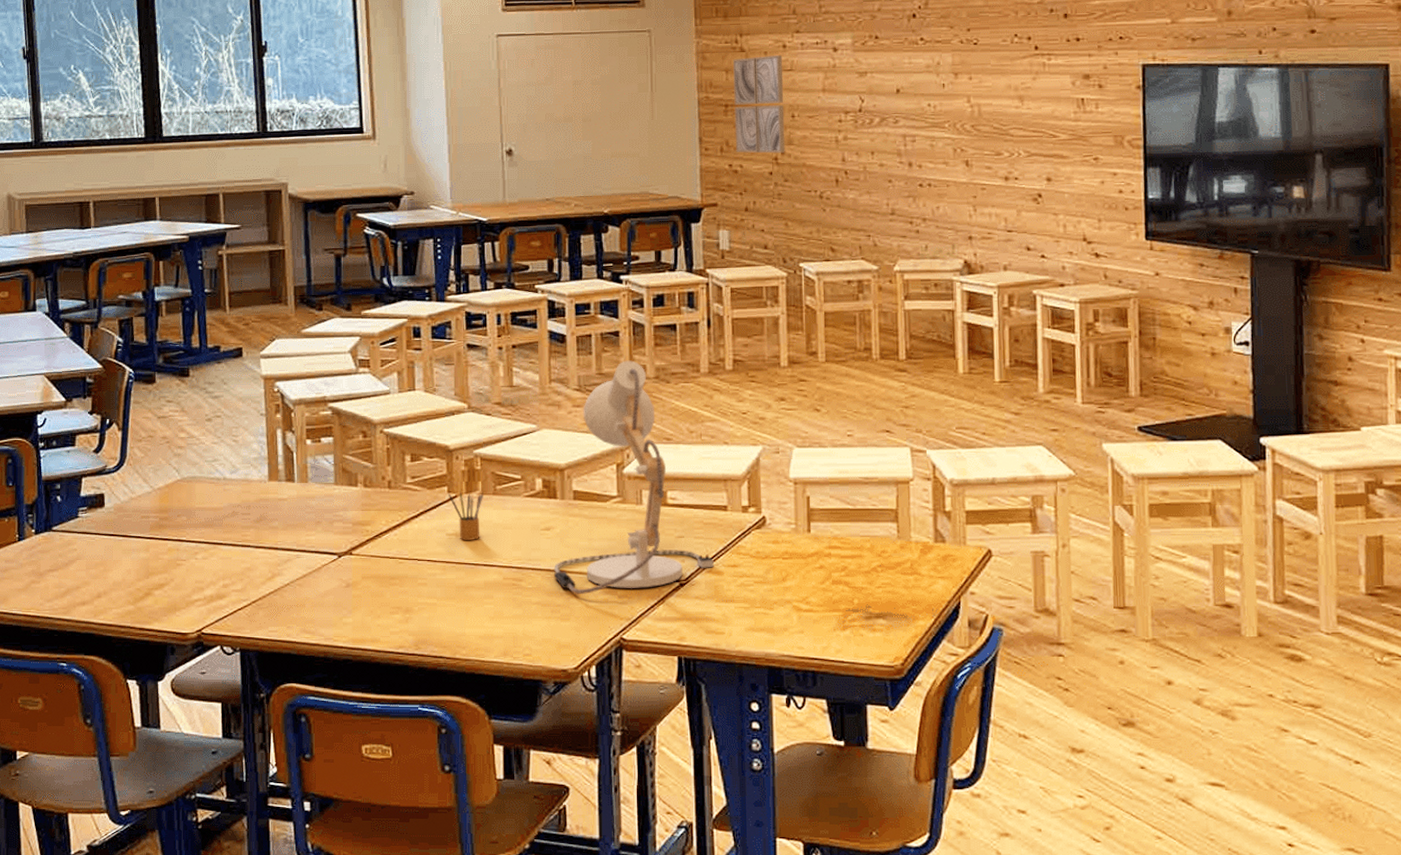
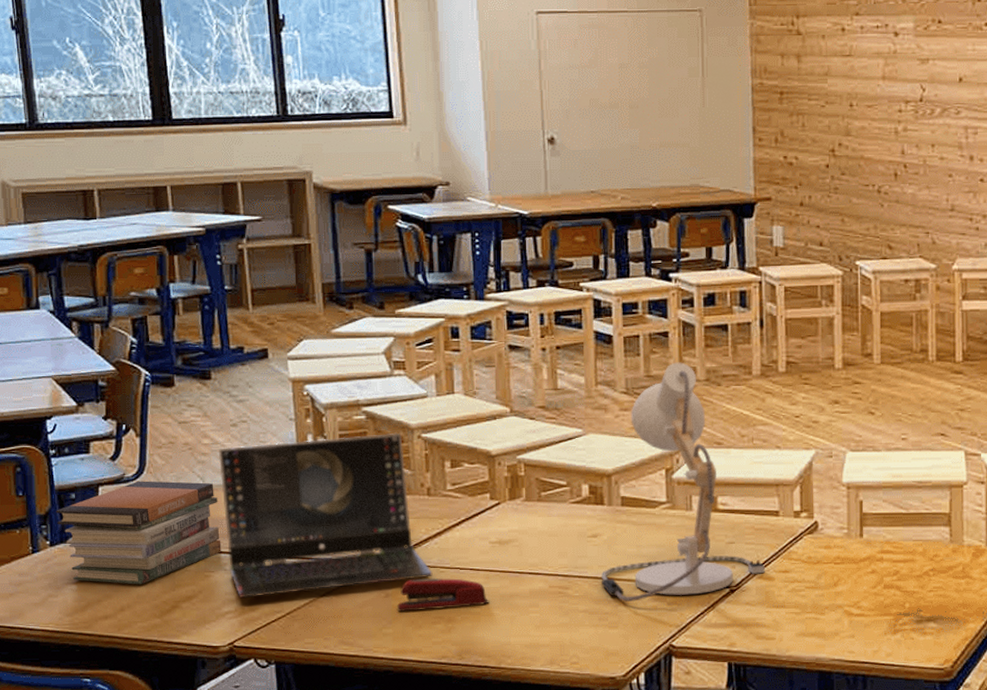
book stack: none [42,472,193,572] -> present [56,481,222,585]
laptop computer: none [194,428,392,587] -> present [219,433,433,599]
stapler: none [356,568,446,601] -> present [396,577,490,612]
pencil box: present [447,491,483,540] -> none [490,498,528,548]
wall art: present [733,55,785,154] -> none [789,39,843,145]

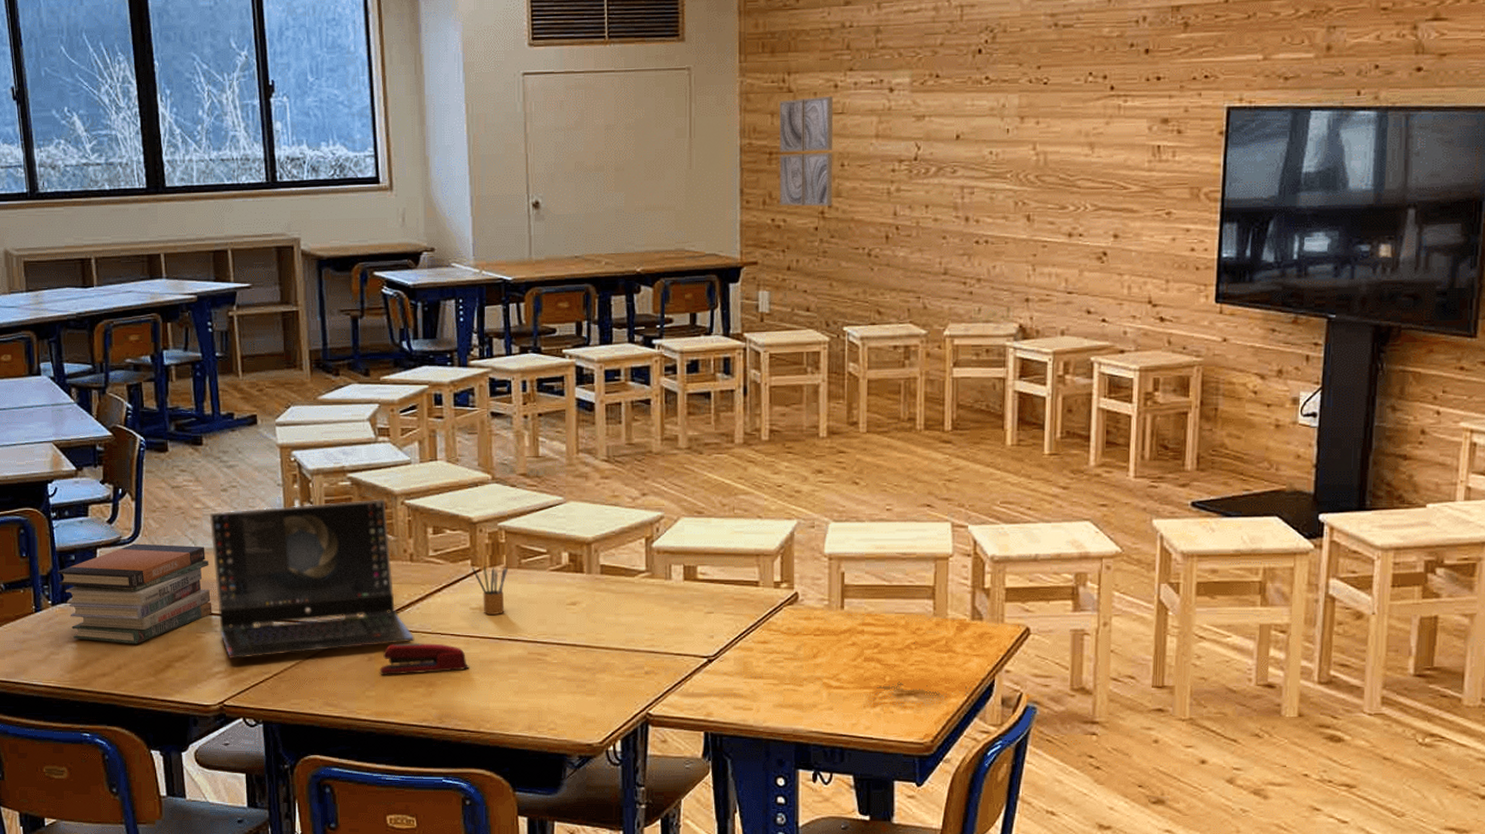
pencil box: none [490,498,528,548] -> present [471,564,508,614]
desk lamp: present [601,362,765,603] -> none [579,430,743,671]
wall art: none [789,39,843,145] -> present [779,96,834,207]

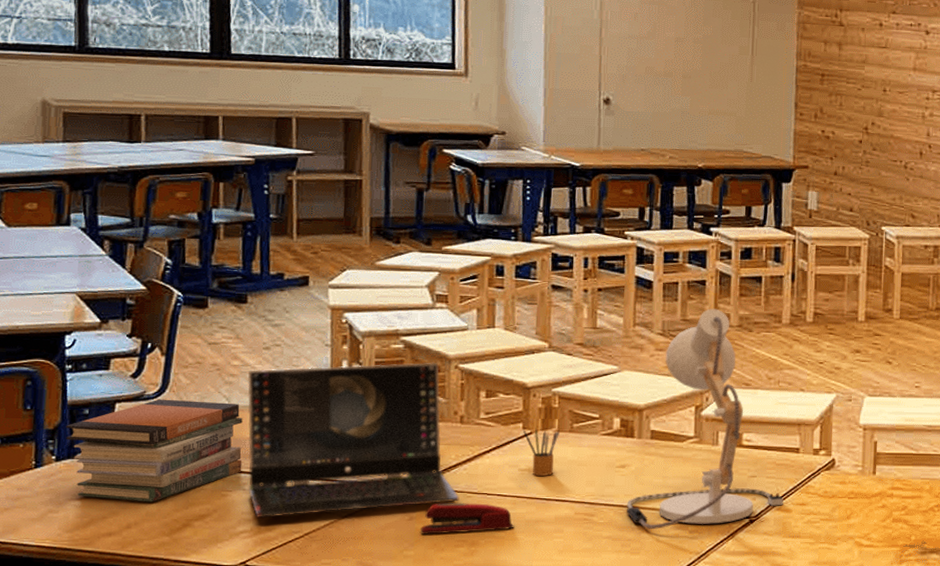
desk lamp: none [579,430,743,671] -> present [626,308,783,530]
wall art: present [779,96,834,207] -> none [829,32,879,124]

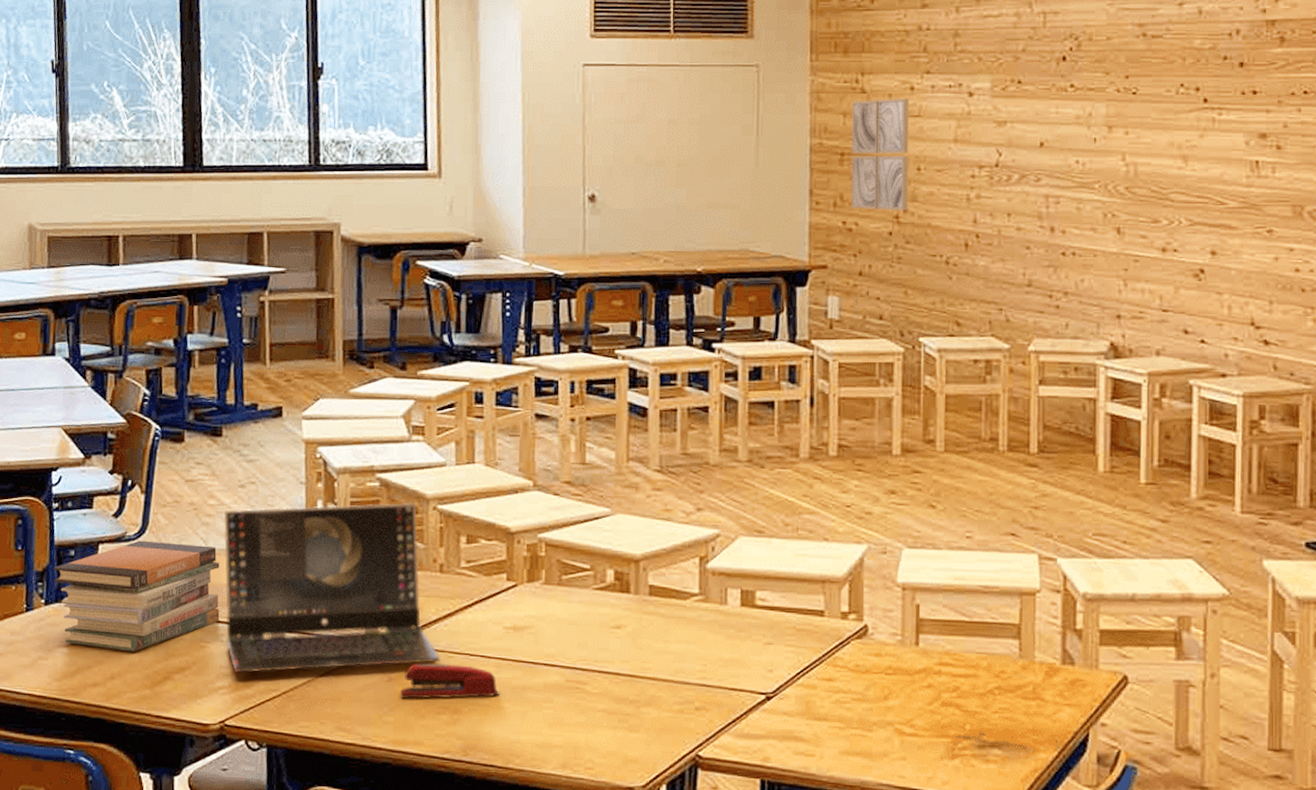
pencil box: present [522,428,560,476] -> none [506,579,547,636]
desk lamp: present [626,308,783,530] -> none [622,440,806,704]
wall art: none [829,32,879,124] -> present [850,99,910,211]

